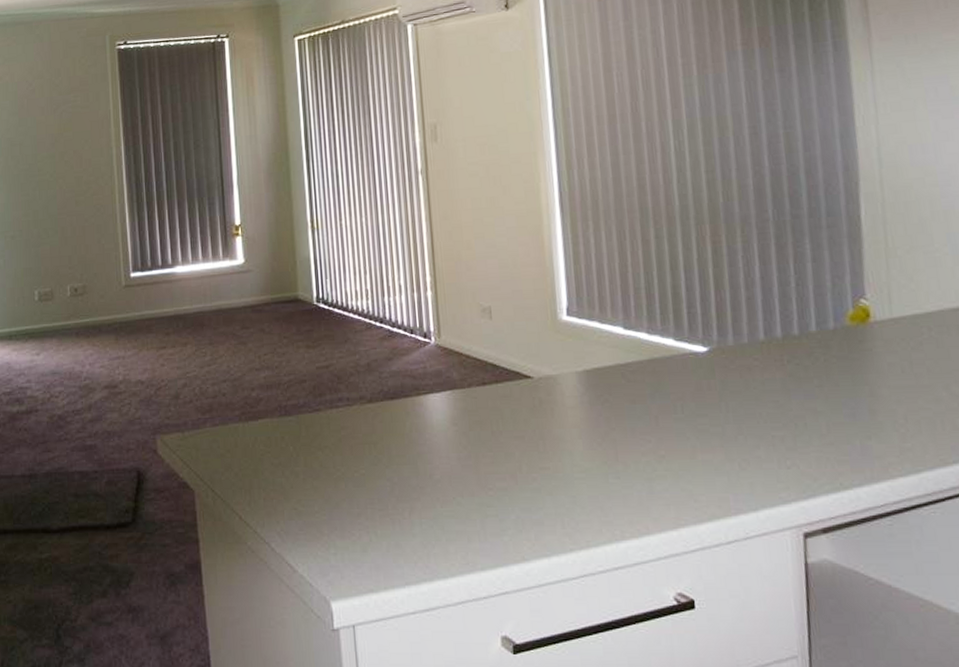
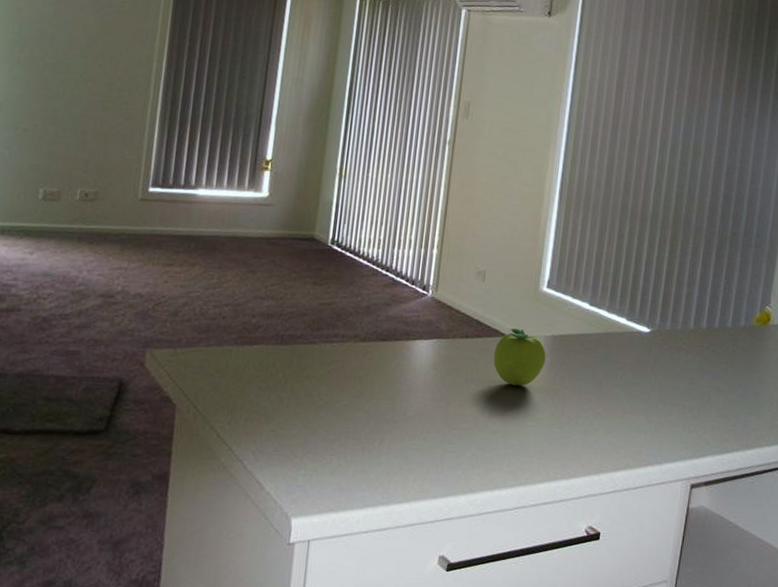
fruit: none [519,366,583,433] -> present [493,328,546,386]

